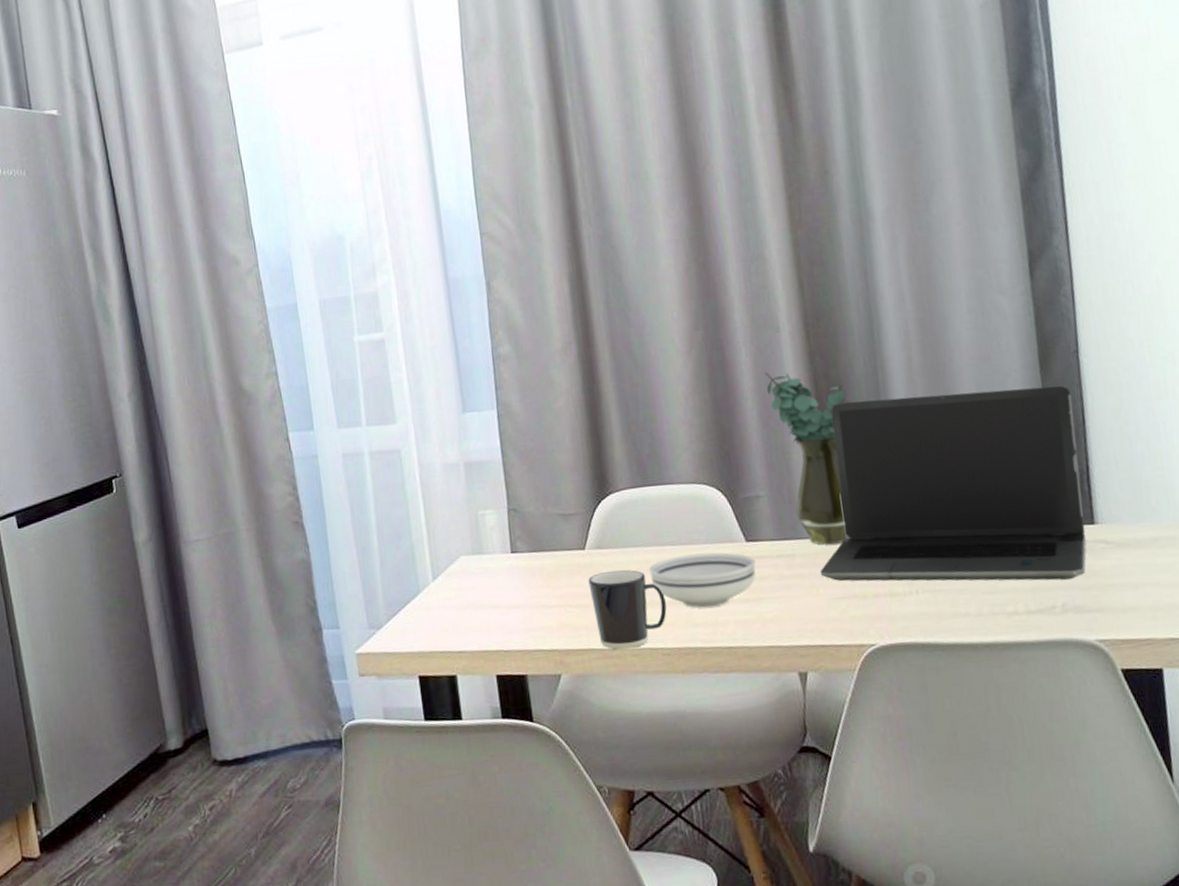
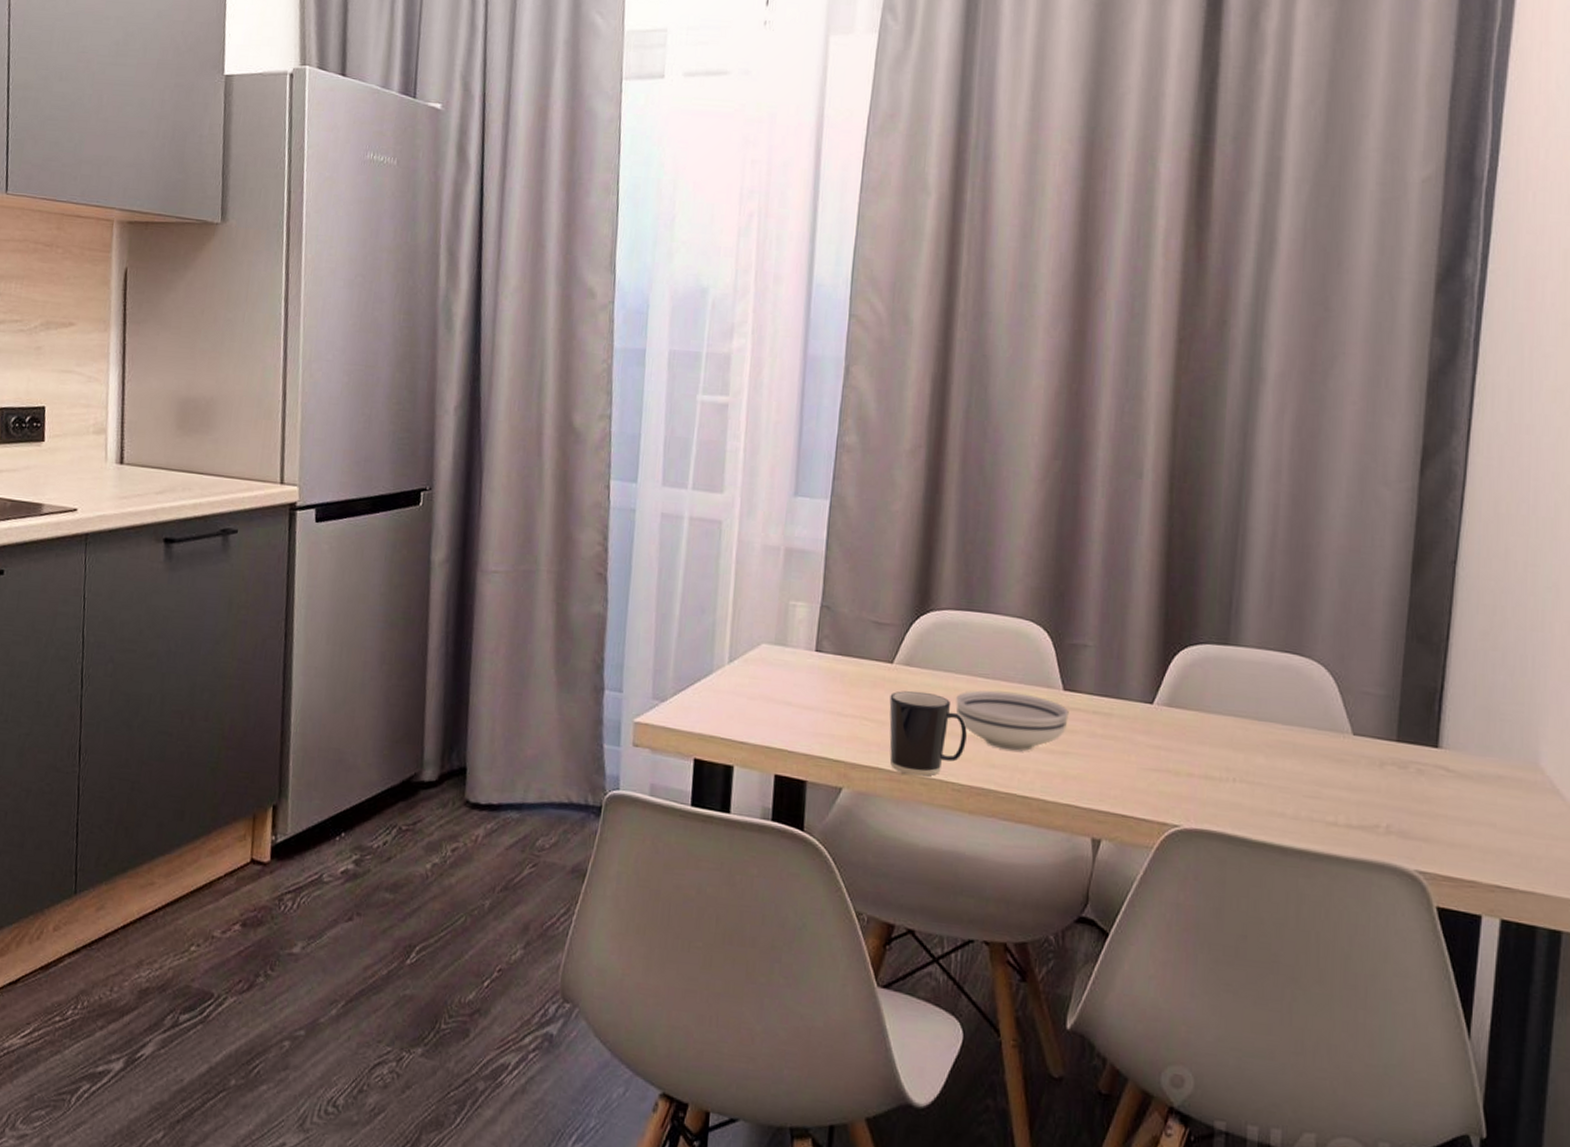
vase: present [764,371,847,544] -> none [1116,517,1200,712]
laptop computer: present [819,385,1087,581] -> none [1135,564,1440,801]

